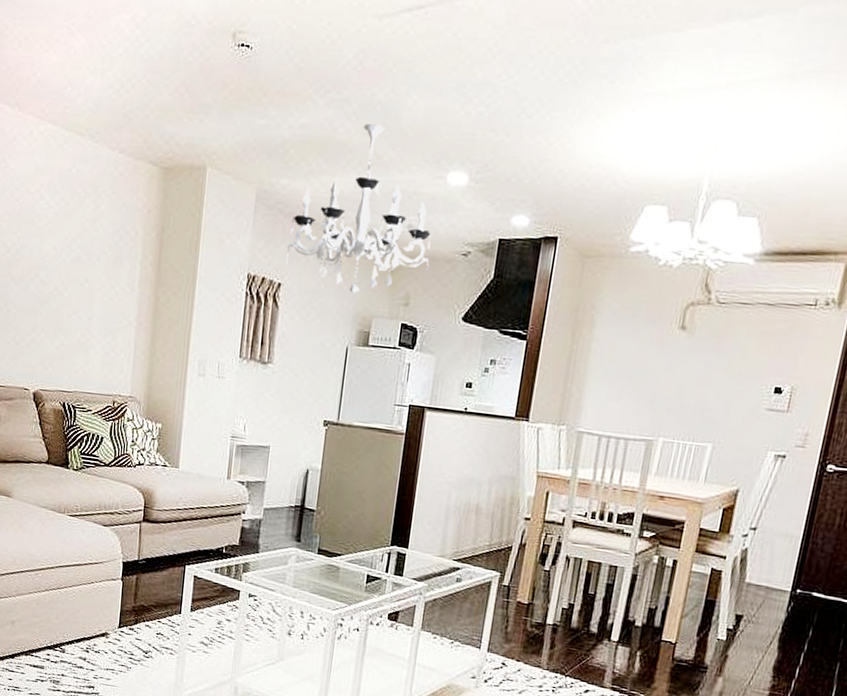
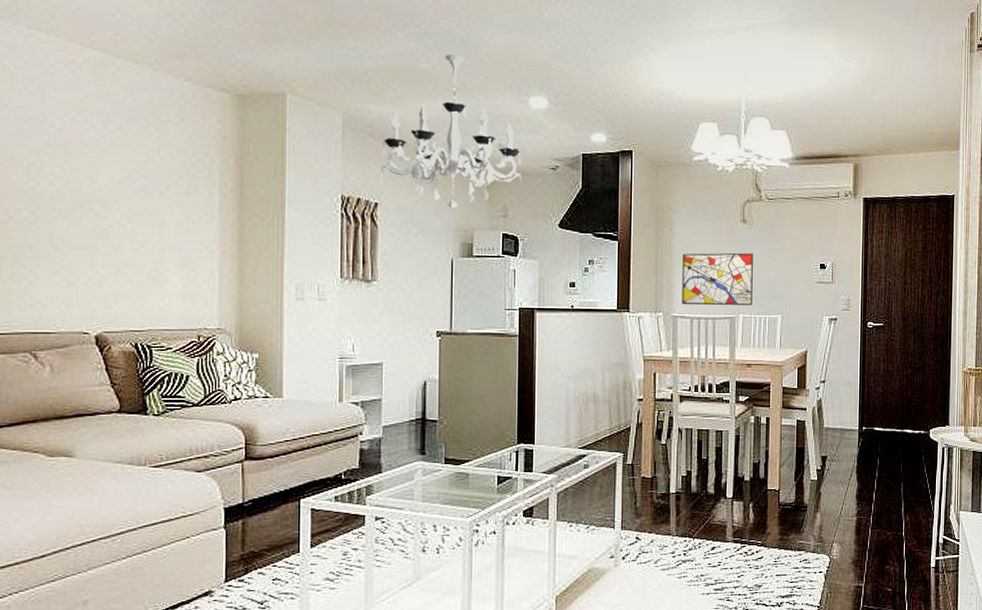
wall art: none [591,361,688,429] -> present [682,252,753,305]

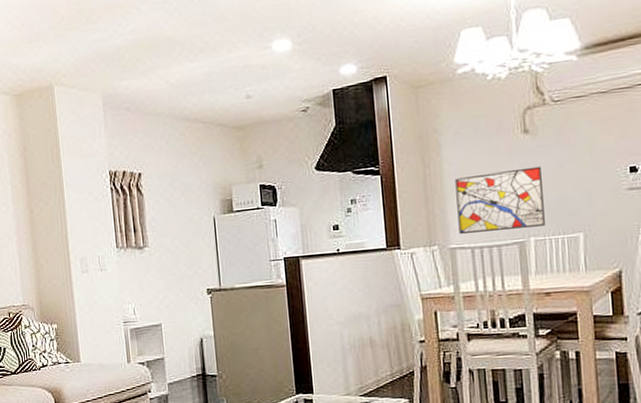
chandelier: present [381,55,522,210] -> none [139,15,274,169]

